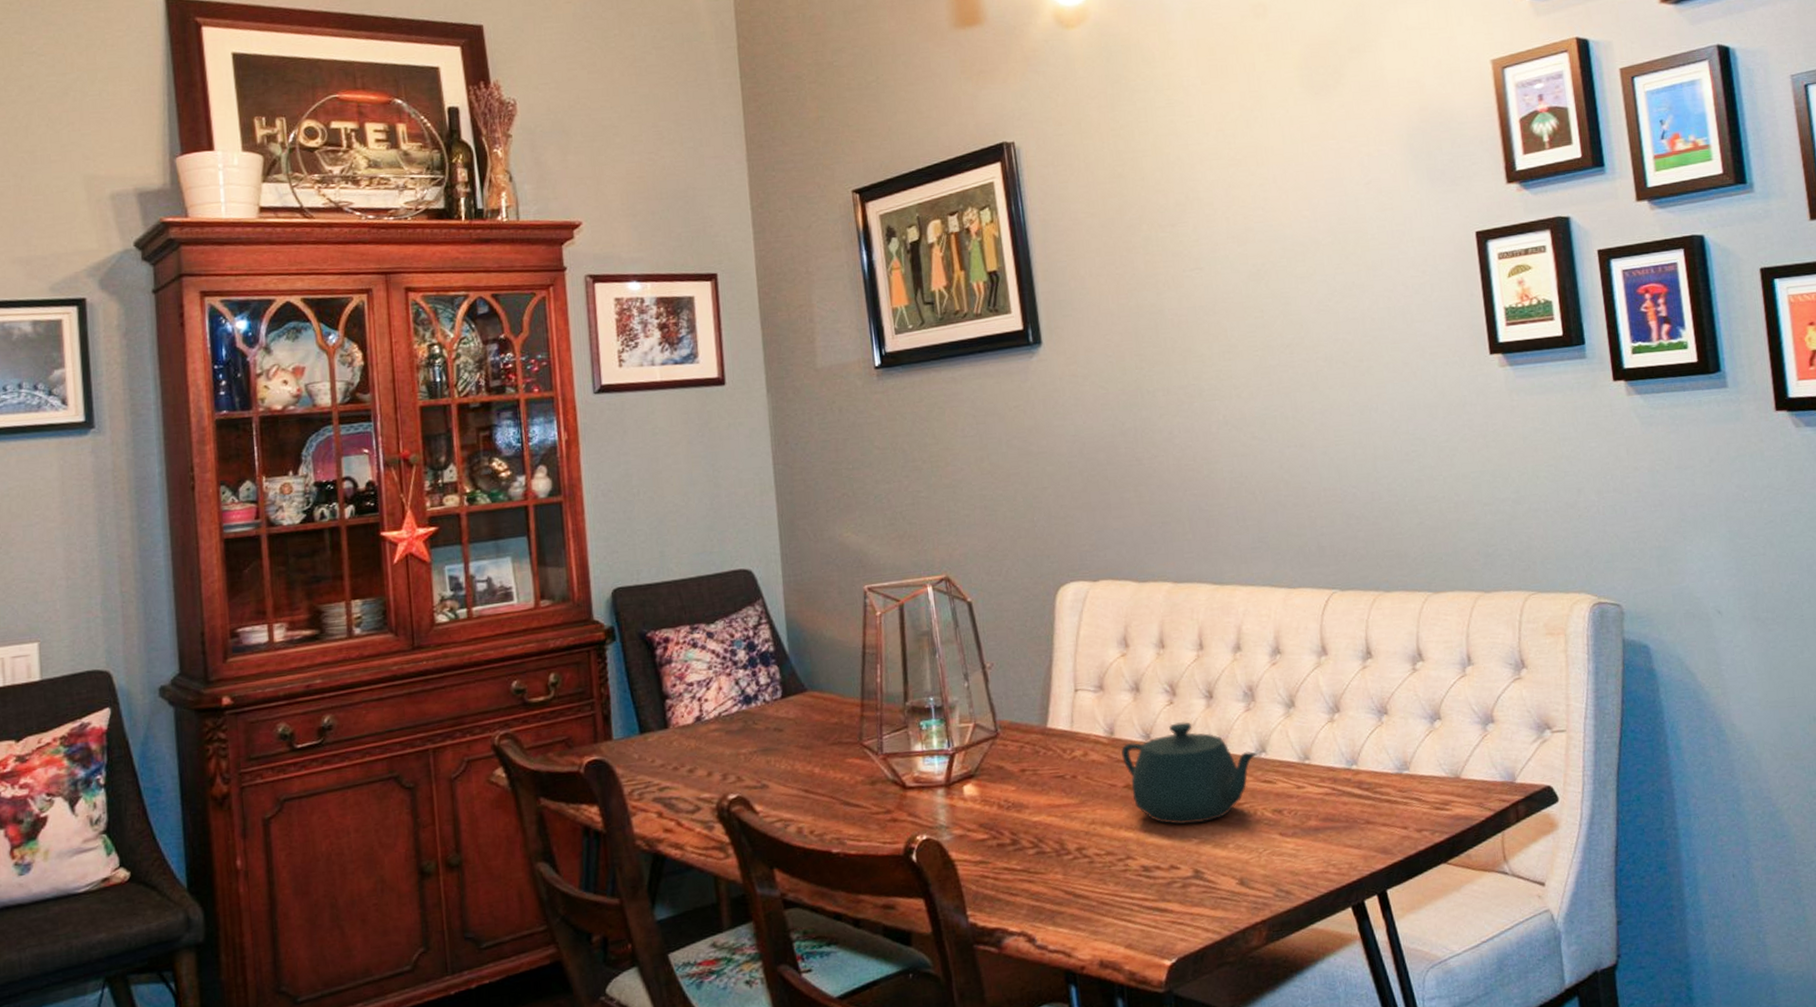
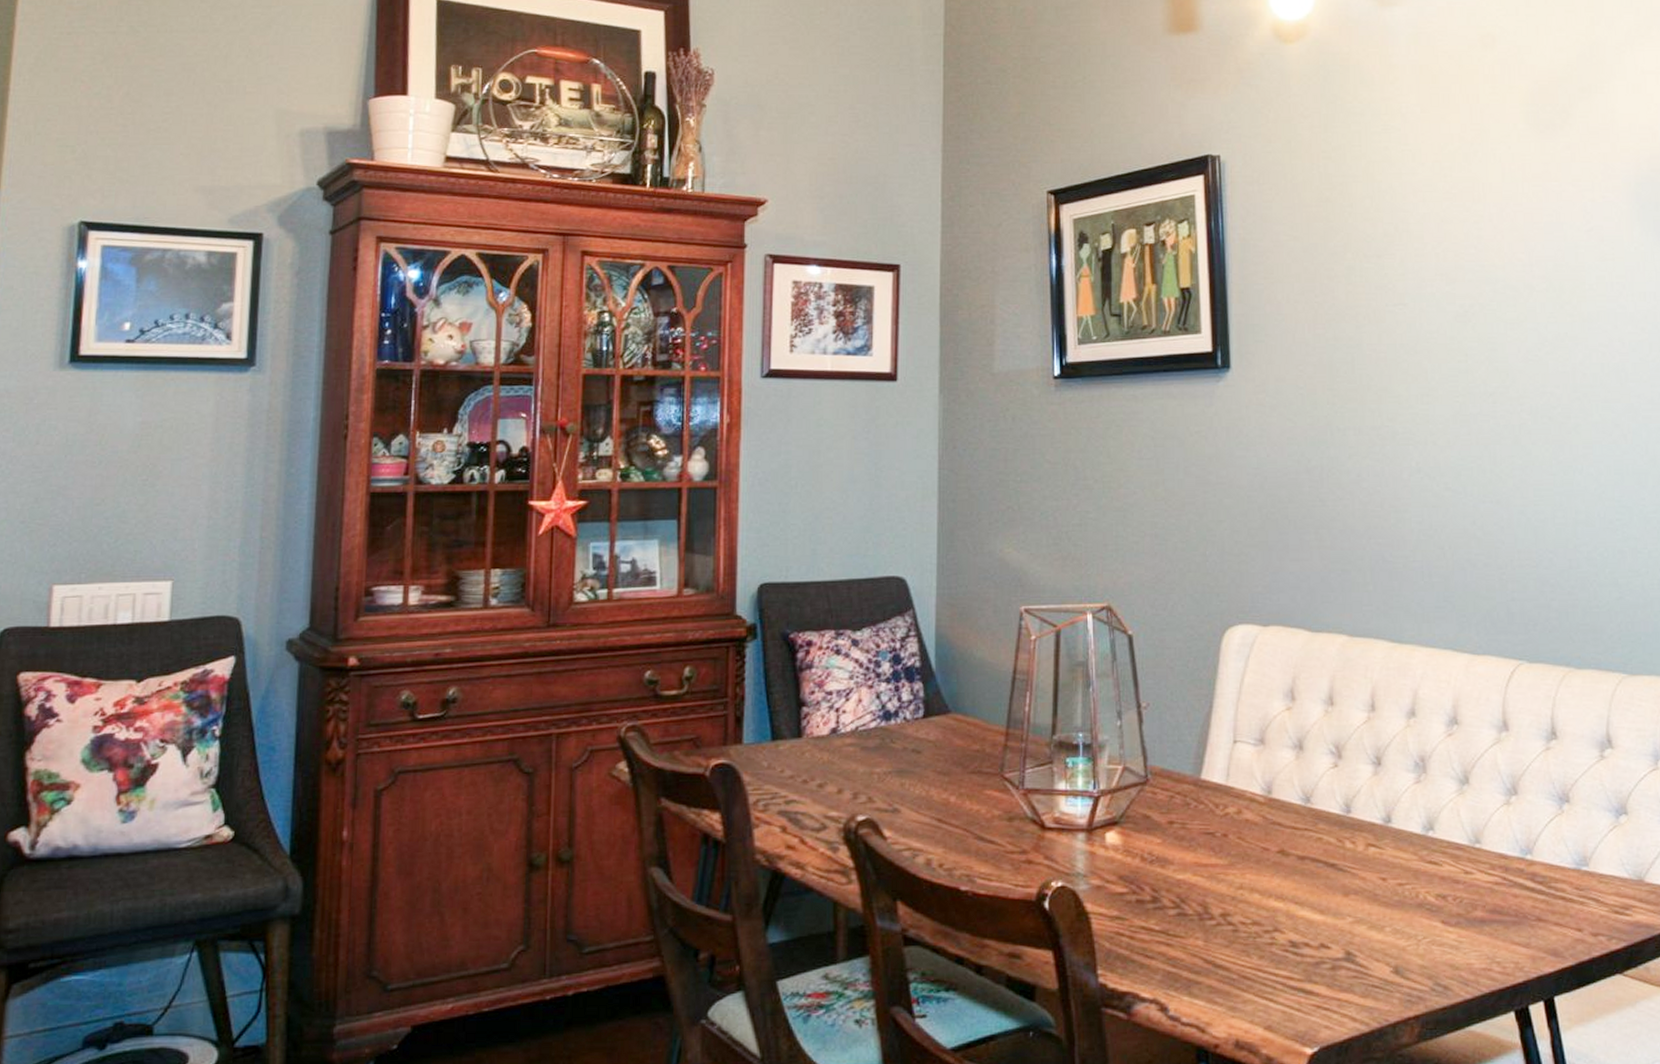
teapot: present [1121,722,1259,824] -> none [1278,788,1426,900]

